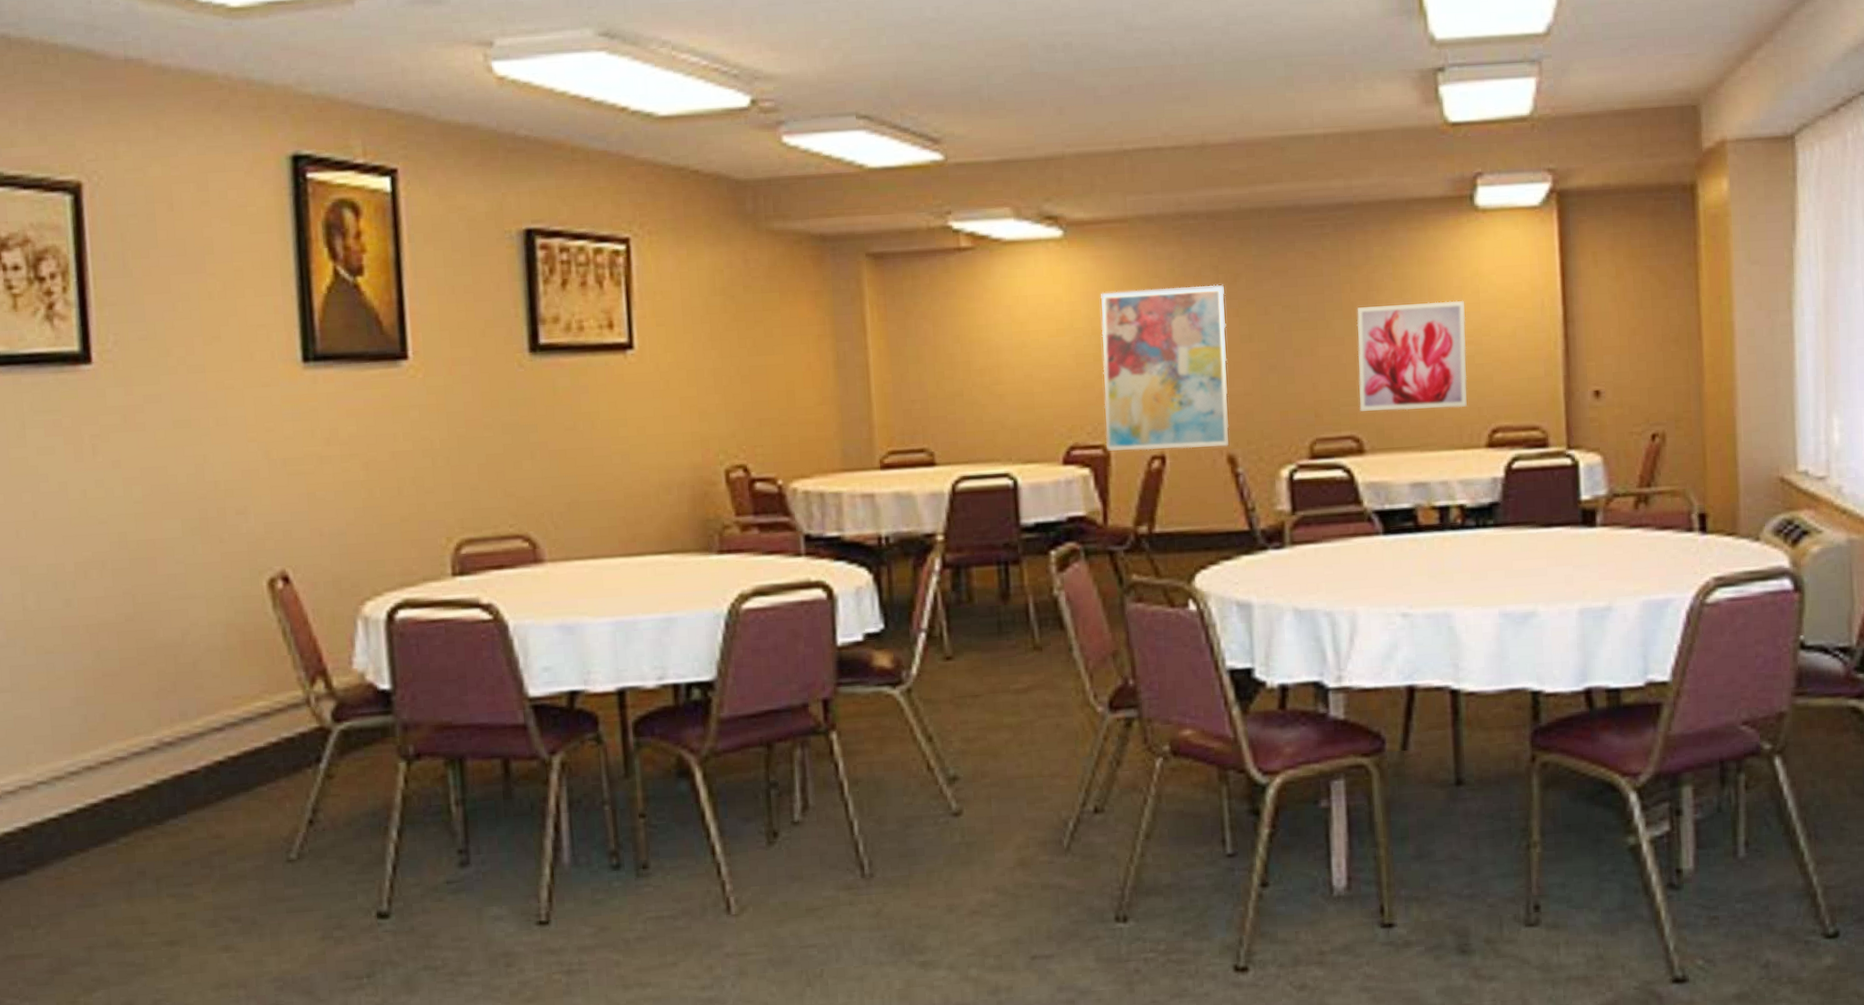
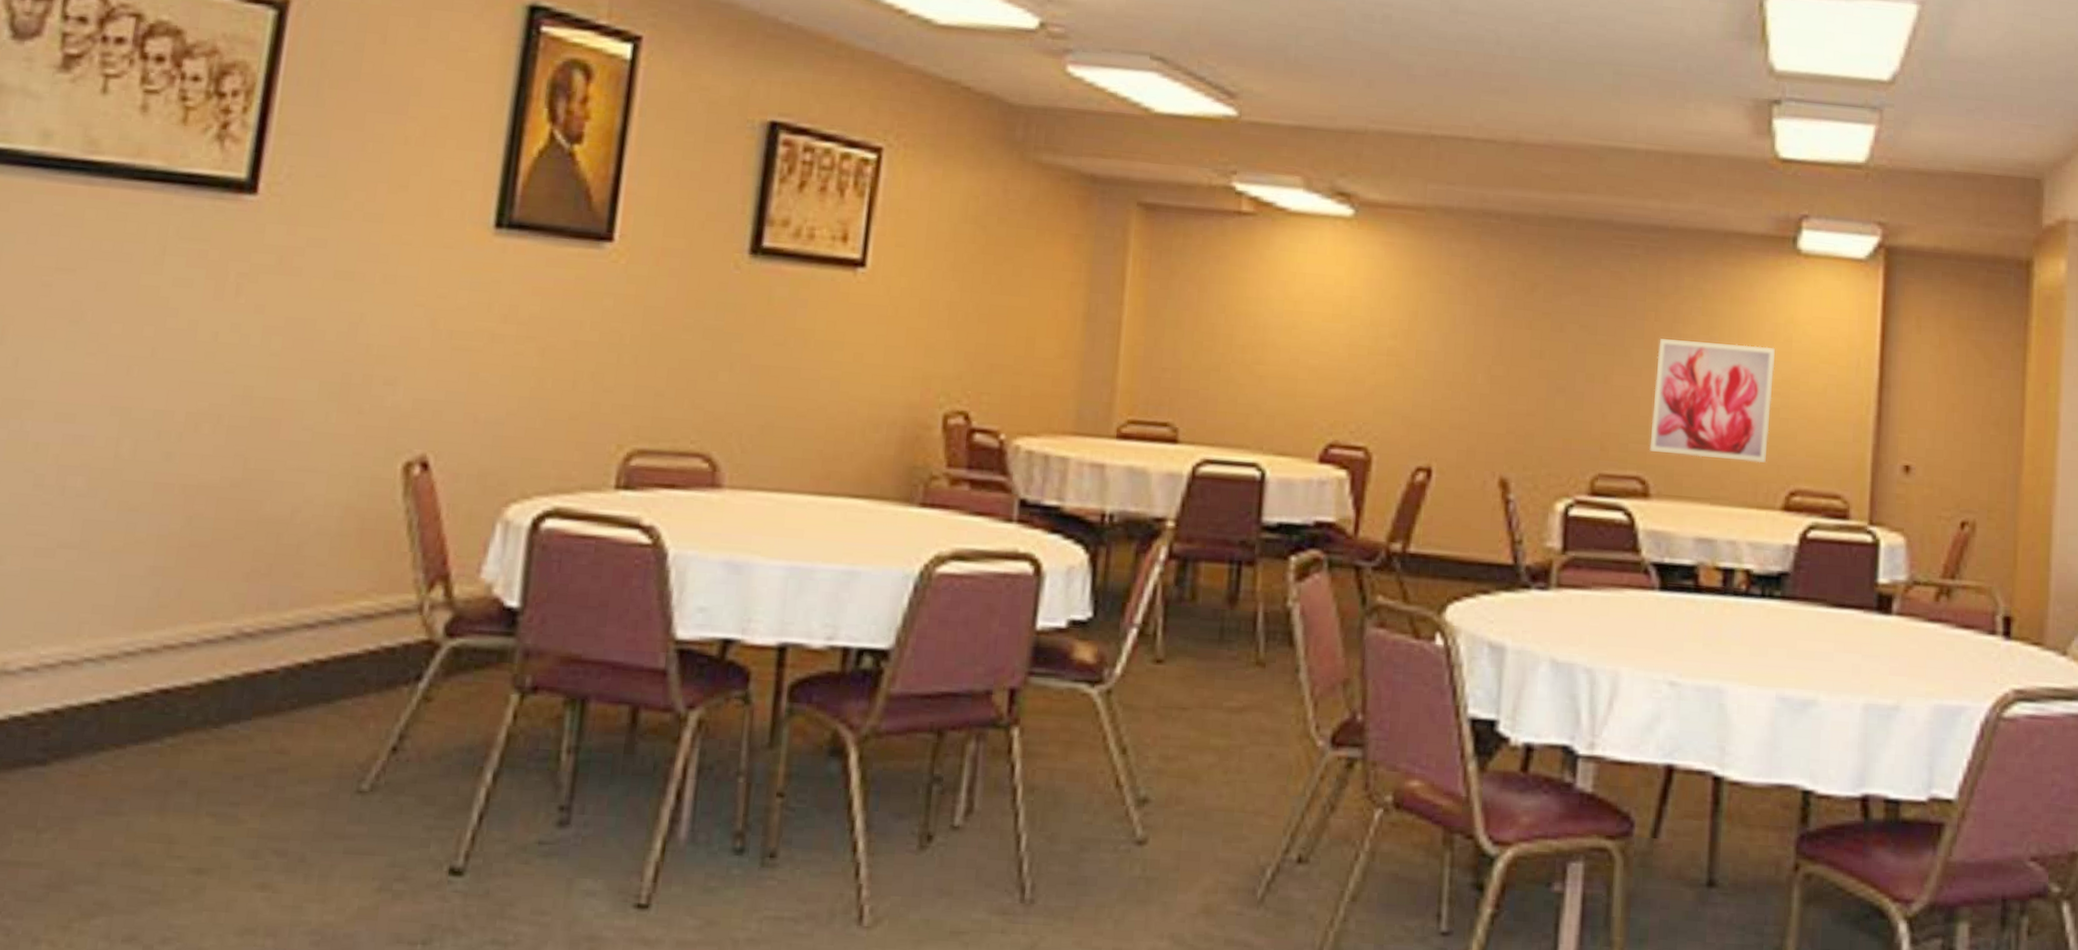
wall art: present [1100,284,1230,451] -> none [1368,282,1520,469]

